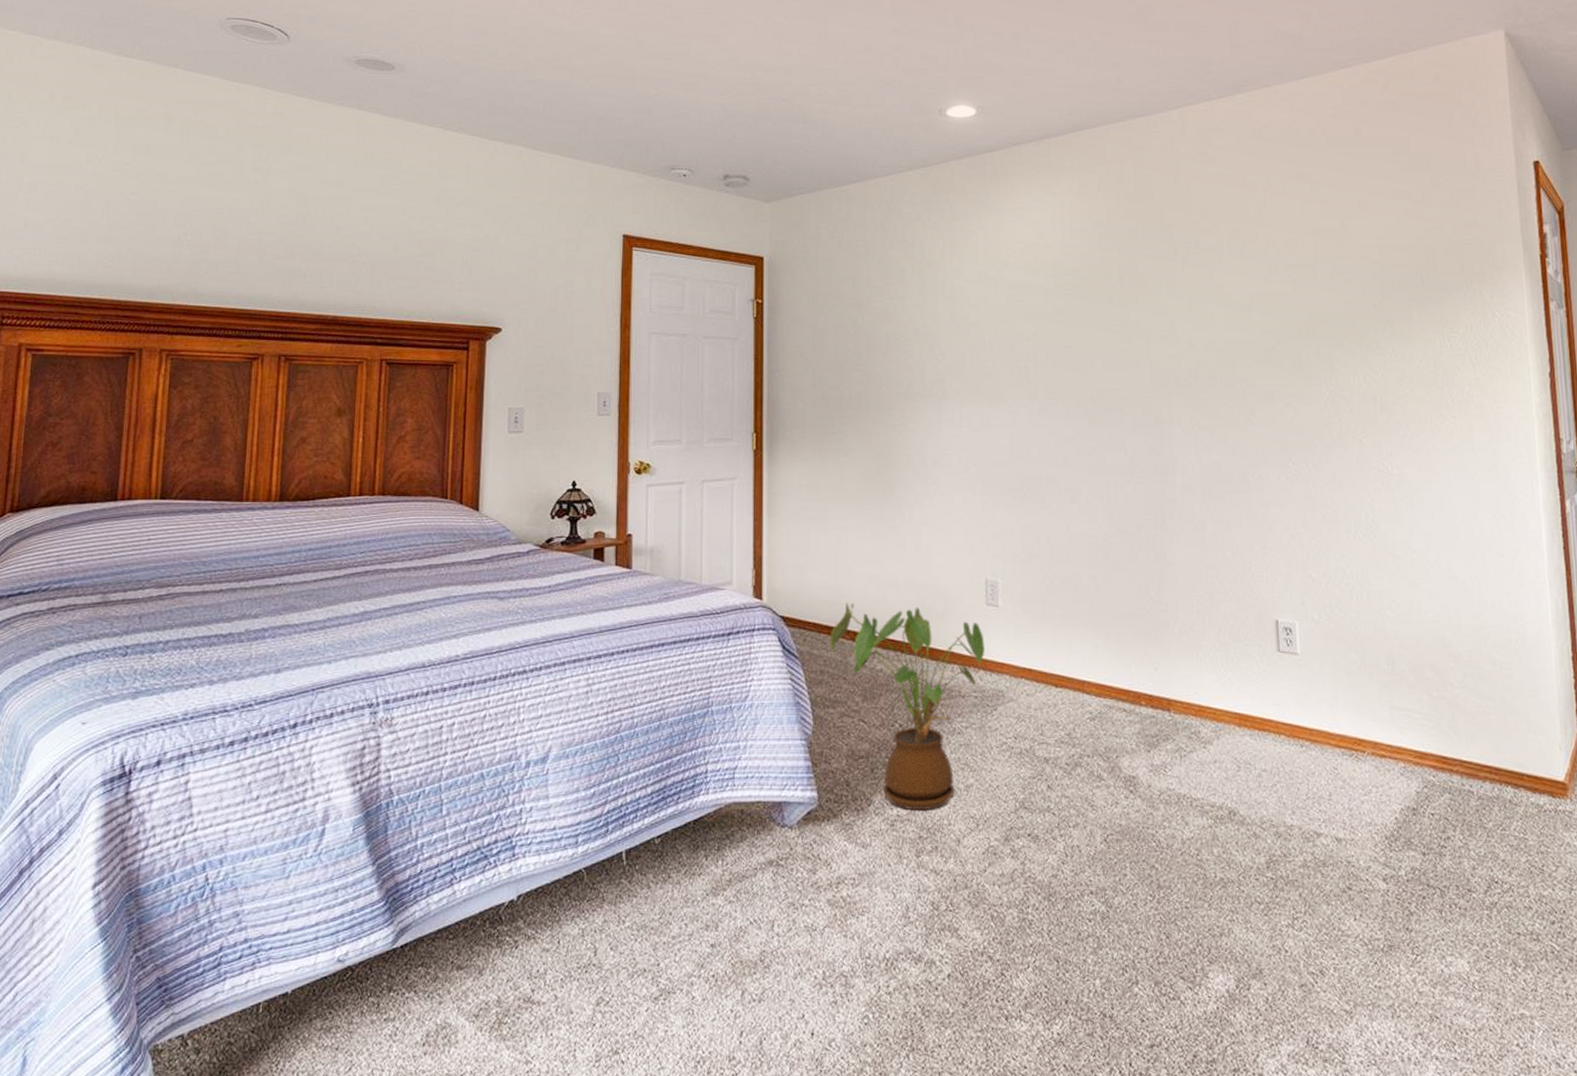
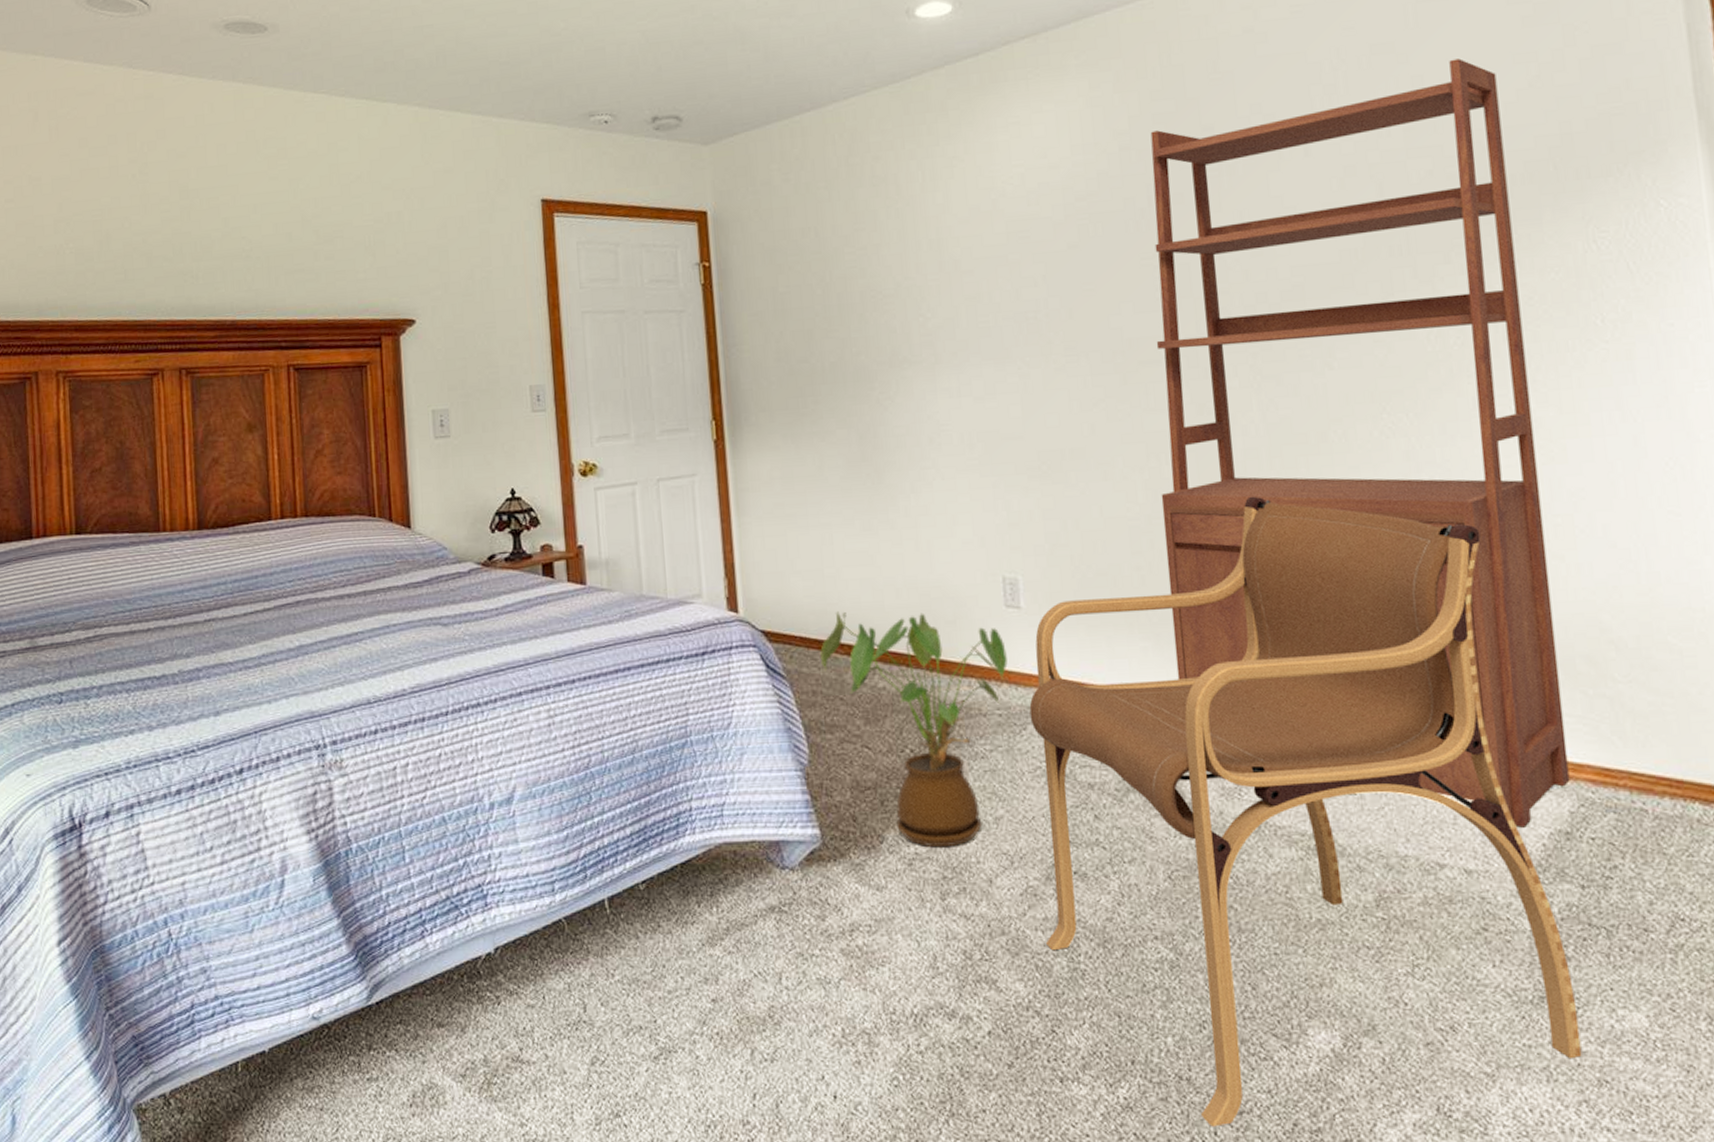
armchair: none [1000,523,1419,1059] -> present [1029,496,1582,1127]
bookshelf: none [1116,191,1417,804] -> present [1150,58,1570,828]

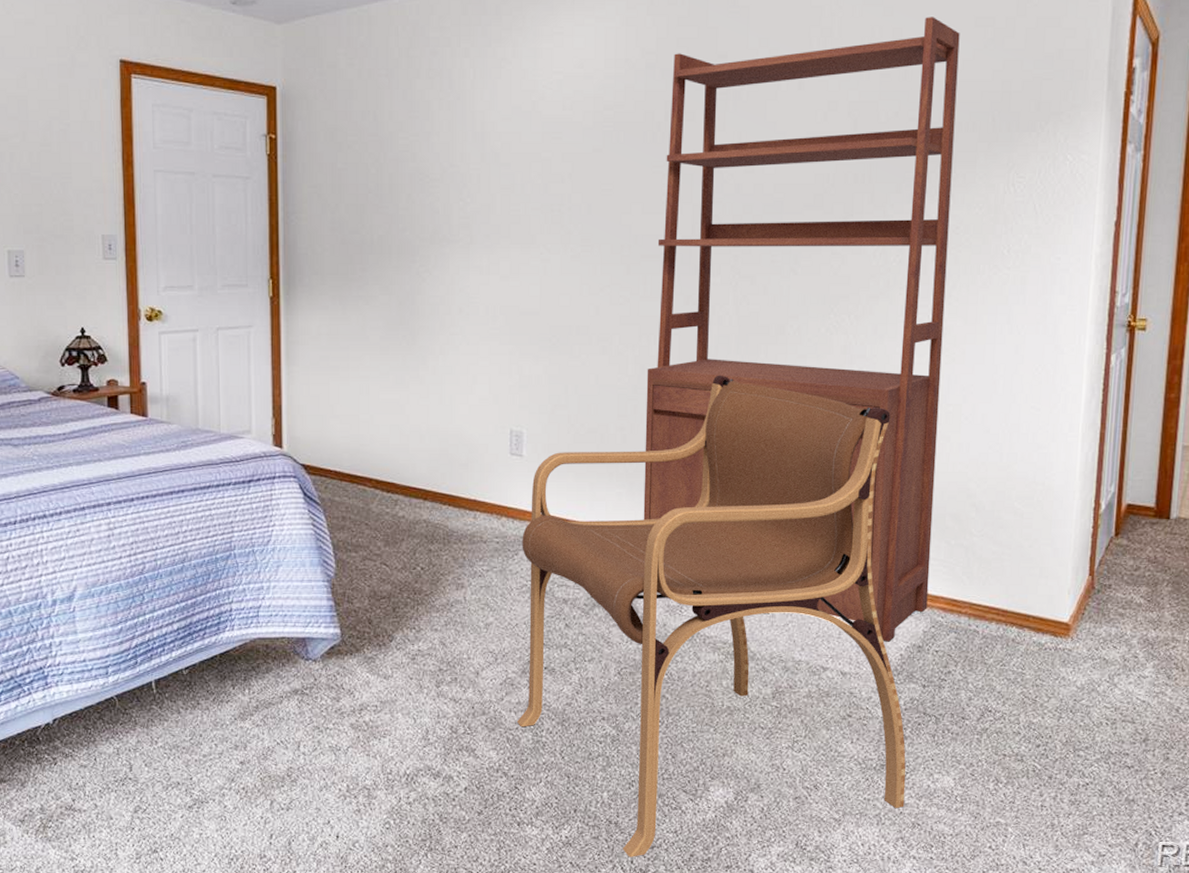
house plant: present [820,611,1008,848] -> none [351,451,508,646]

